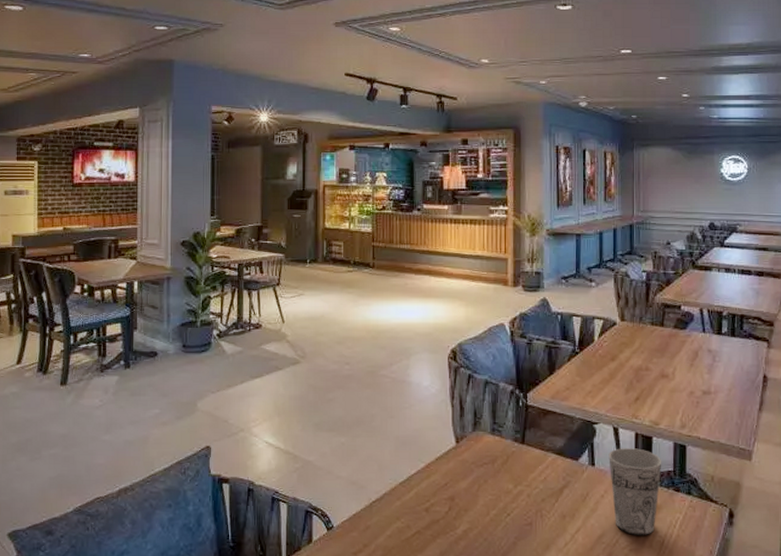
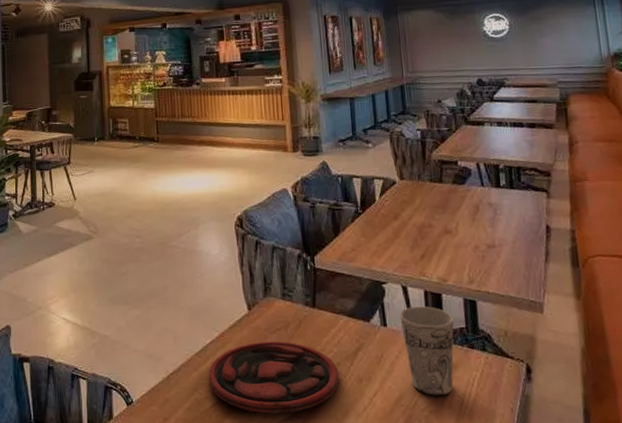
plate: none [411,475,543,545] -> present [208,341,339,414]

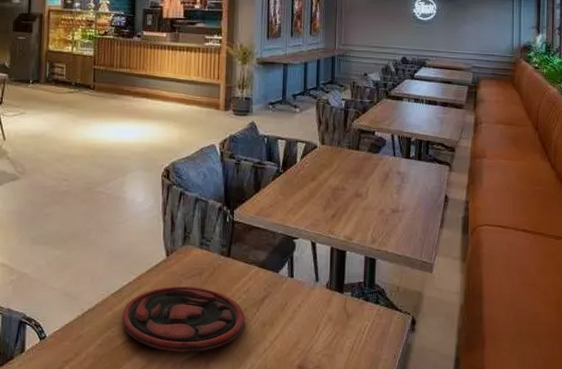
cup: present [399,306,454,397] -> none [306,261,354,342]

